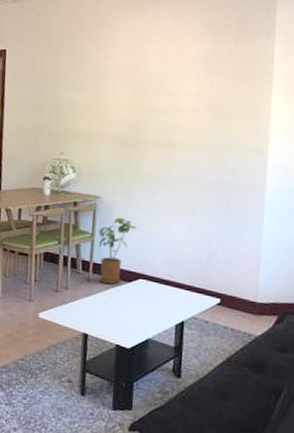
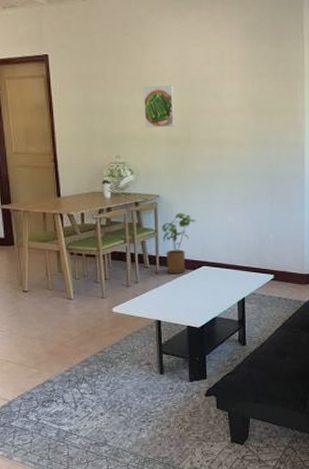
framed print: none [92,81,126,126] -> present [143,85,175,128]

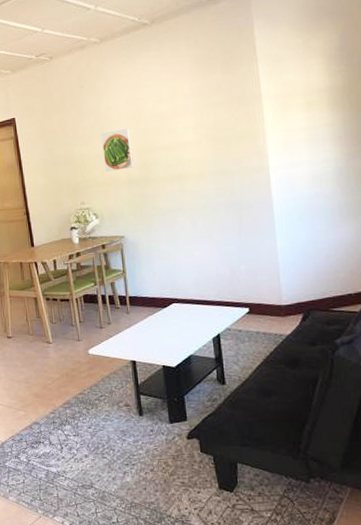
house plant: present [162,213,196,274] -> none [129,251,162,314]

